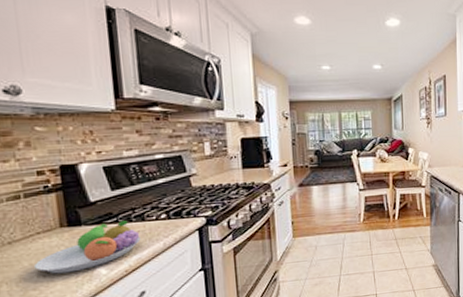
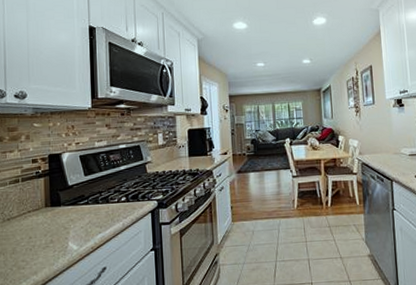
fruit bowl: present [34,221,141,274] -> none [25,202,105,248]

